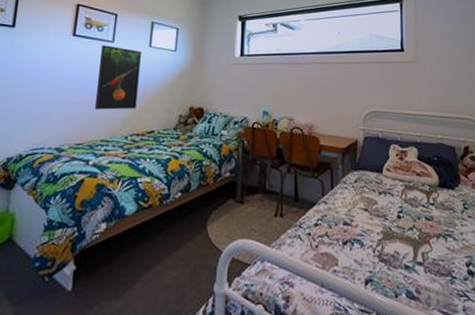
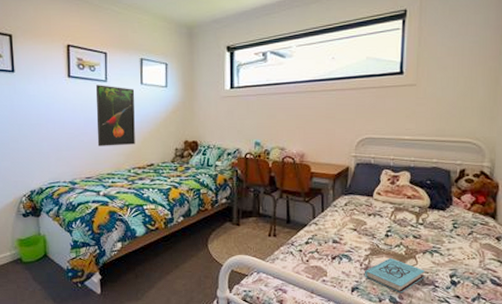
book: none [378,243,441,286] -> present [365,258,425,293]

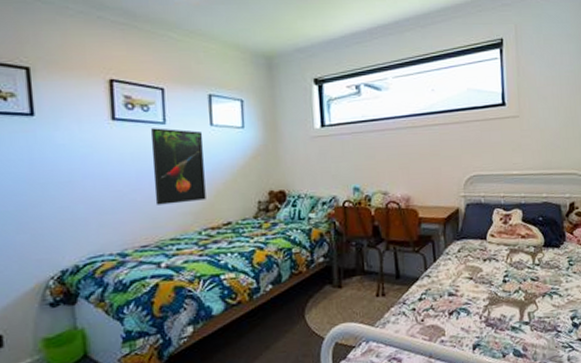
book: present [365,258,425,293] -> none [485,306,547,345]

